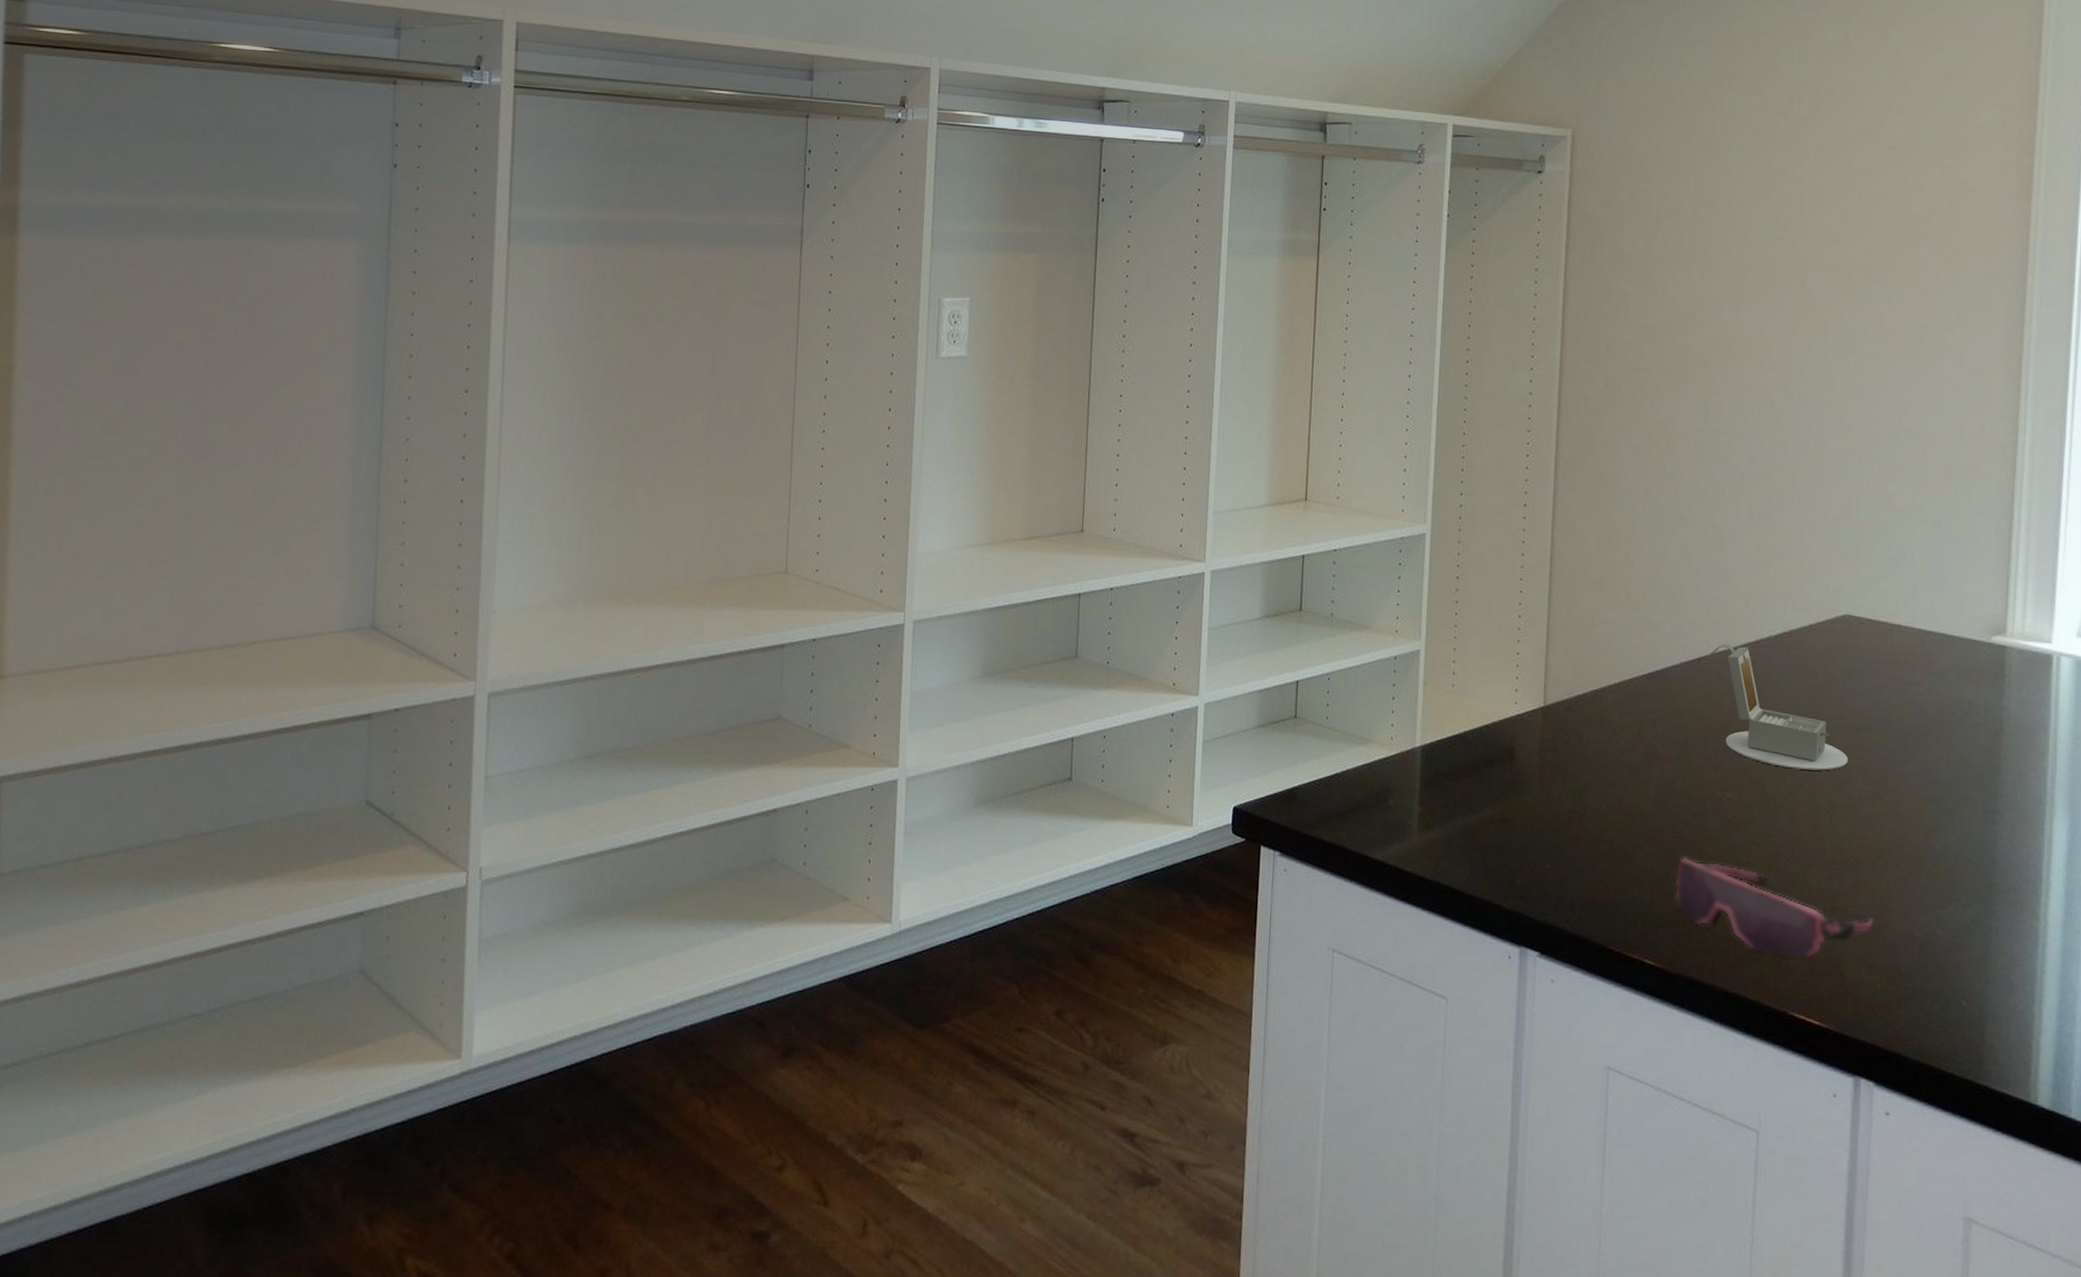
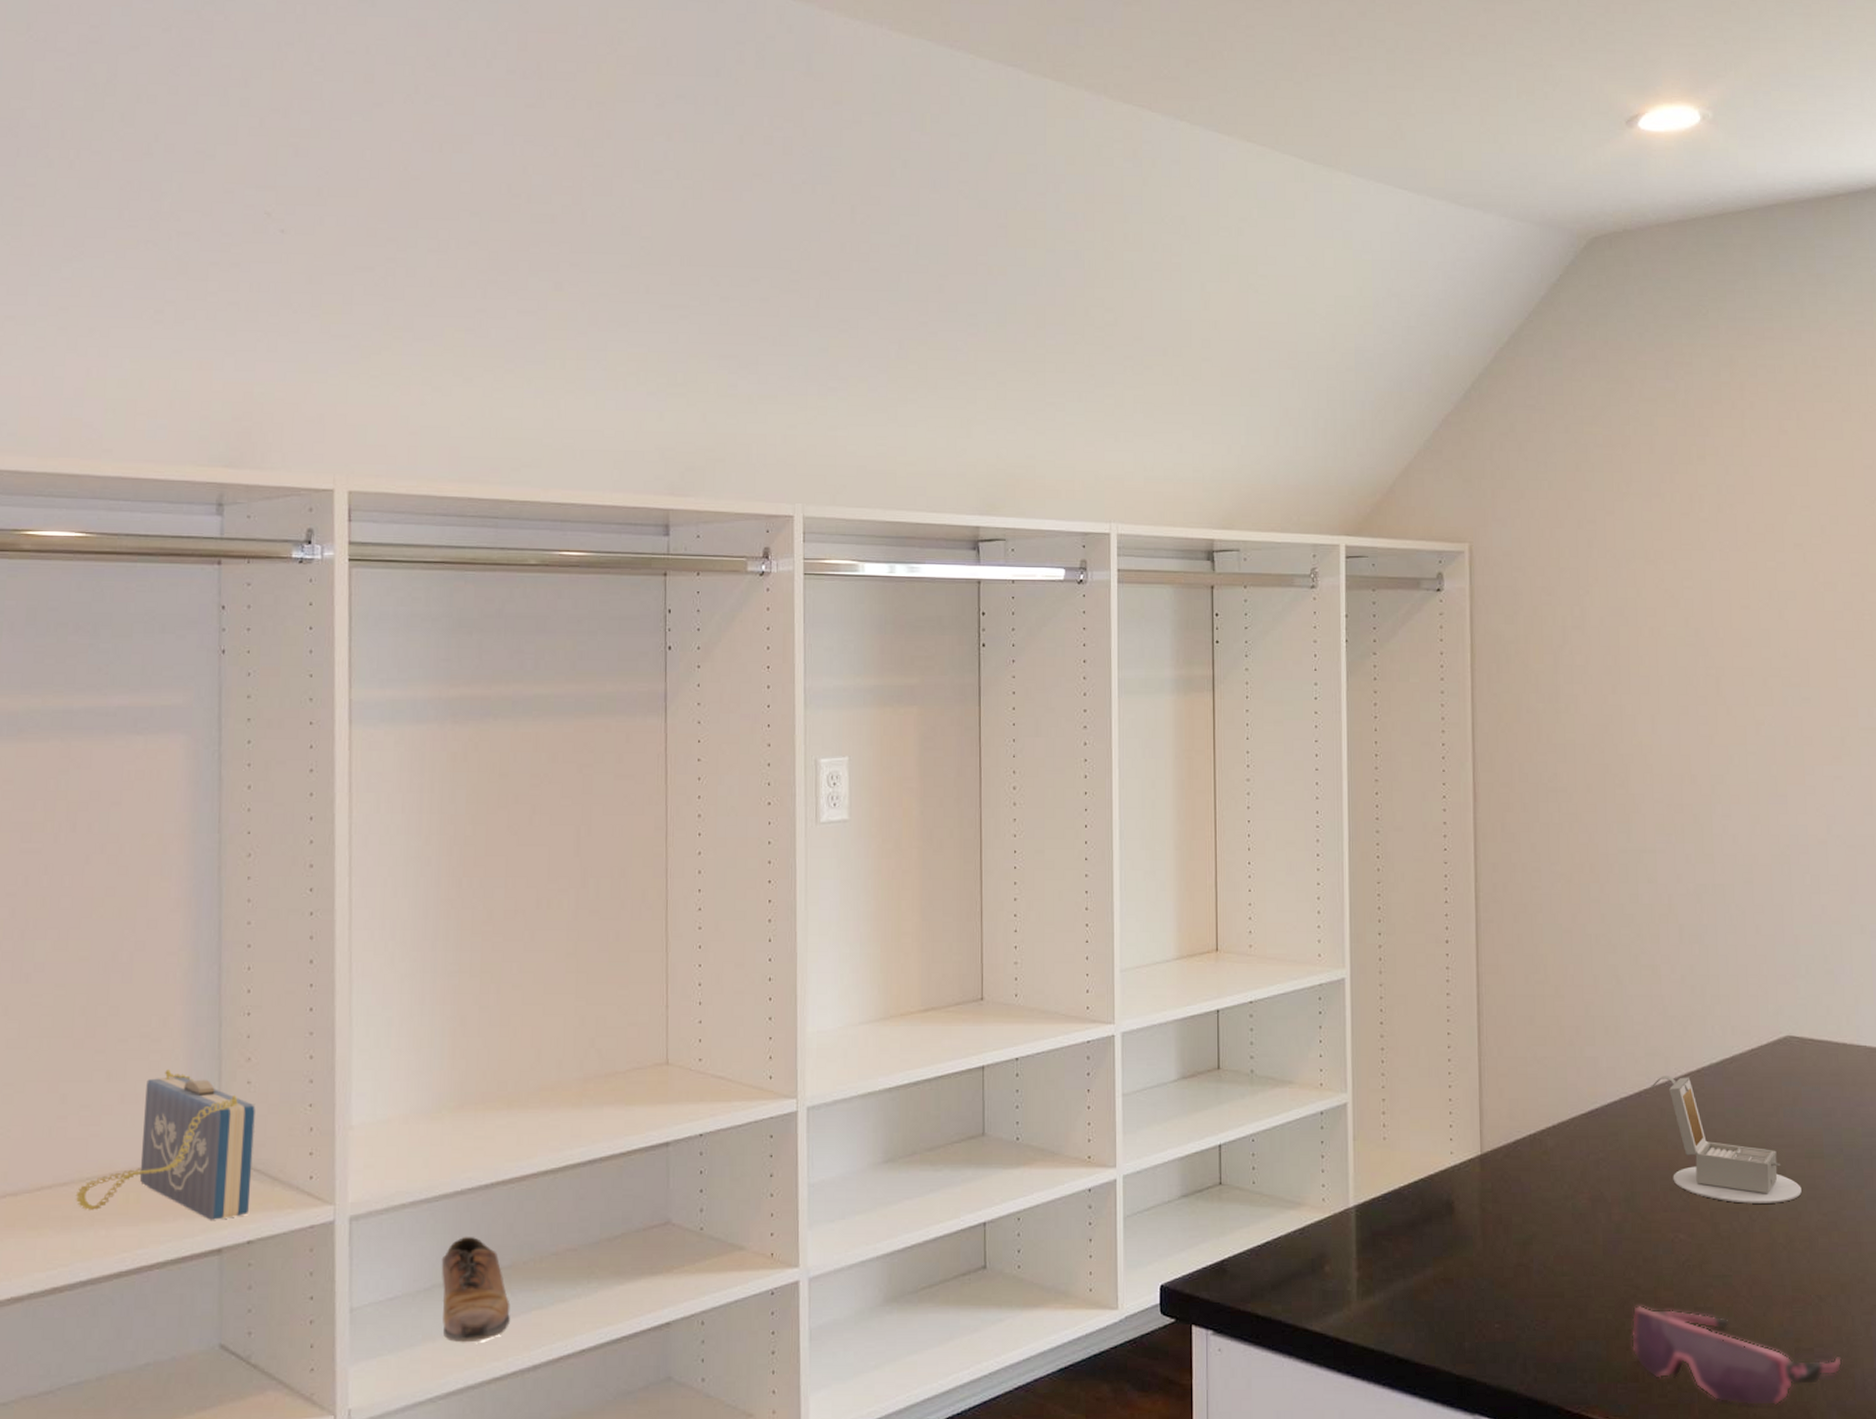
clutch bag: none [241,548,407,688] -> present [75,1070,255,1220]
shoe: none [568,717,632,815] -> present [441,1236,511,1343]

